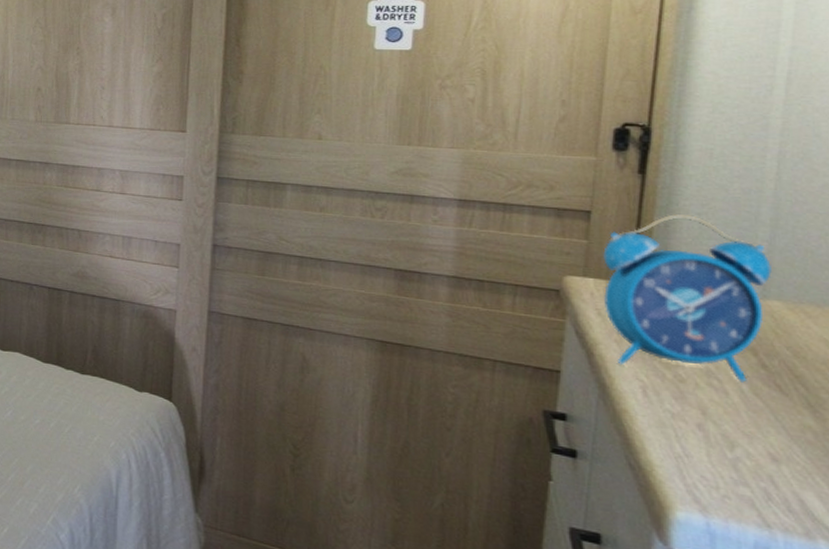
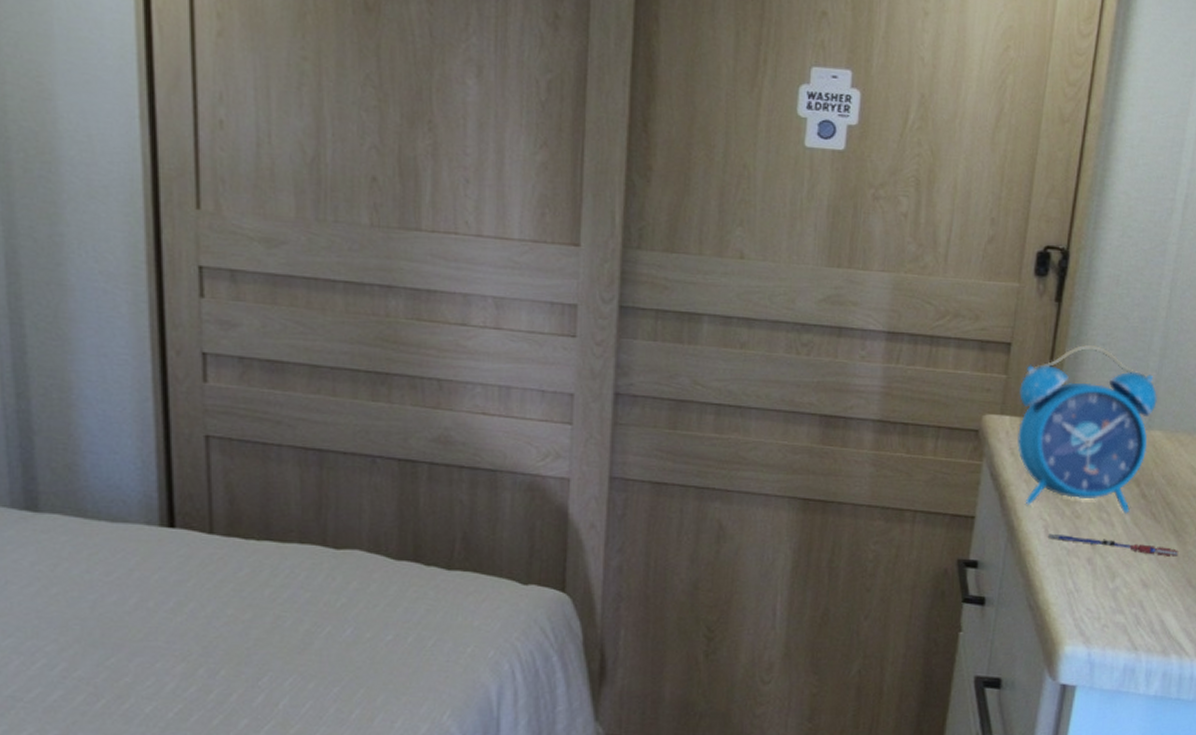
pen: none [647,394,817,433] -> present [1048,533,1179,557]

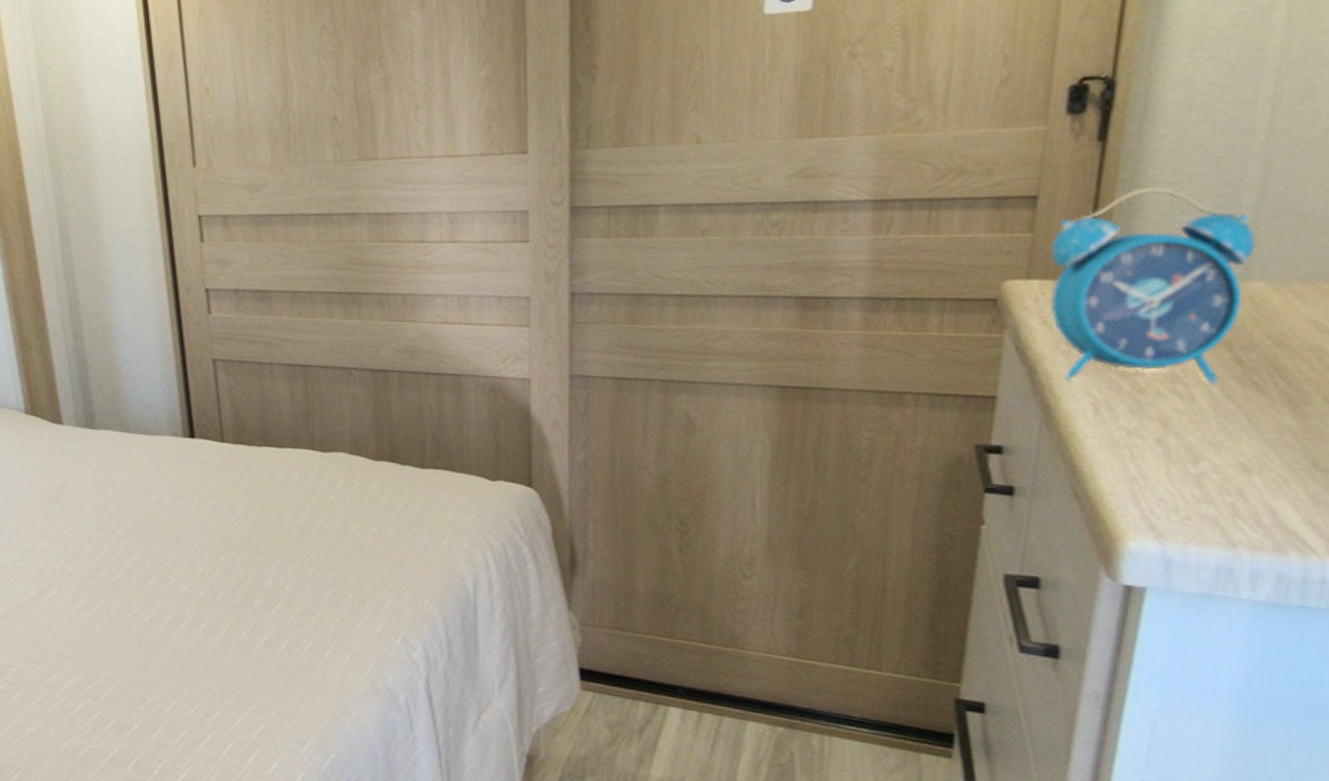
pen: present [1048,533,1179,557] -> none [1099,411,1297,434]

